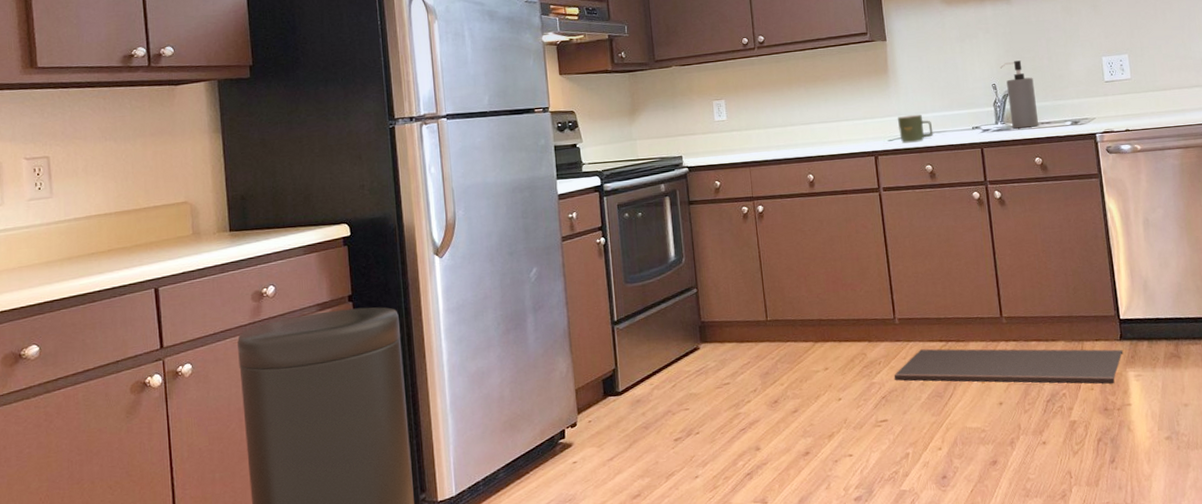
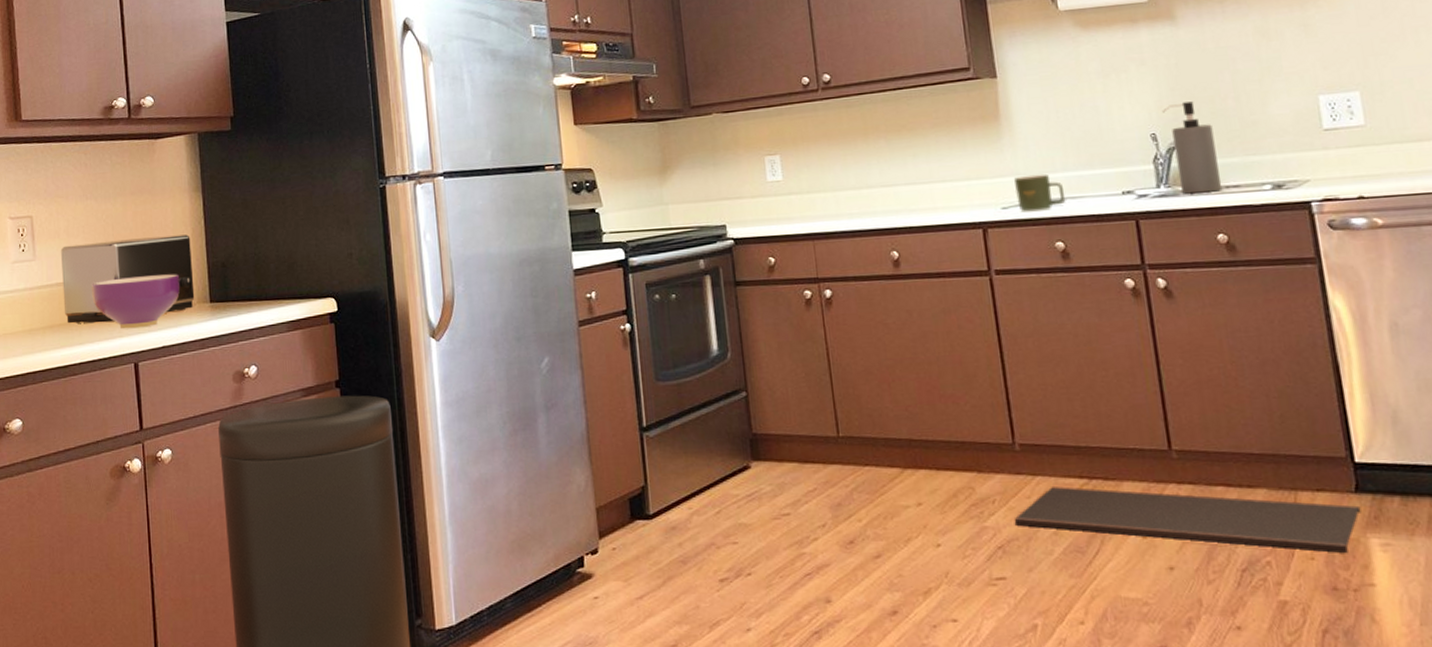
toaster: none [78,171,215,255] -> present [60,234,195,324]
bowl: none [110,206,201,258] -> present [90,274,181,329]

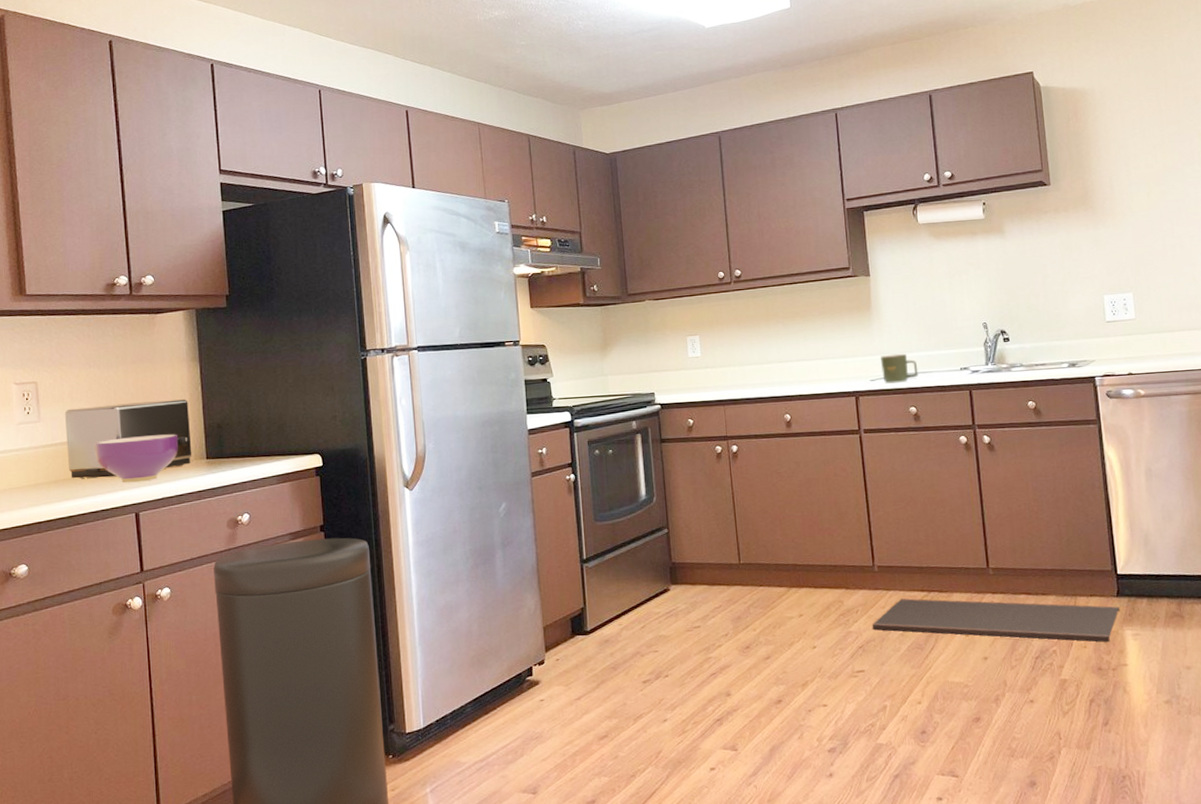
soap dispenser: present [1163,101,1223,194] -> none [992,298,1033,370]

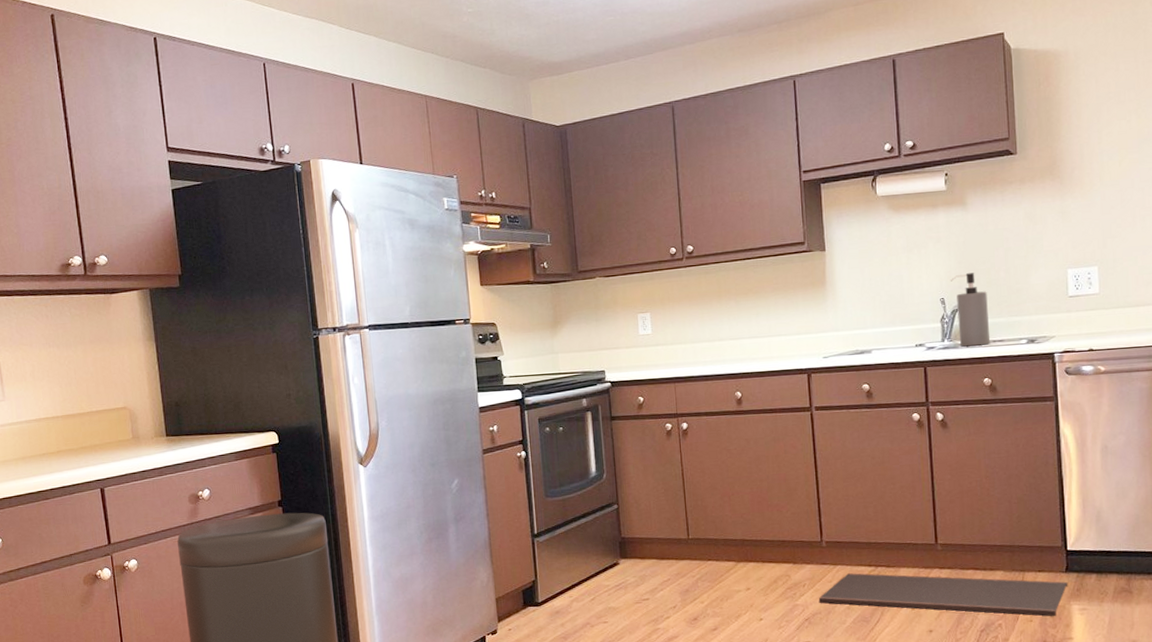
toaster: present [64,399,192,479] -> none [27,378,152,456]
bowl: present [93,434,179,483] -> none [57,412,139,460]
mug: present [881,353,919,385] -> none [834,330,873,362]
soap dispenser: none [992,298,1033,370] -> present [951,273,991,347]

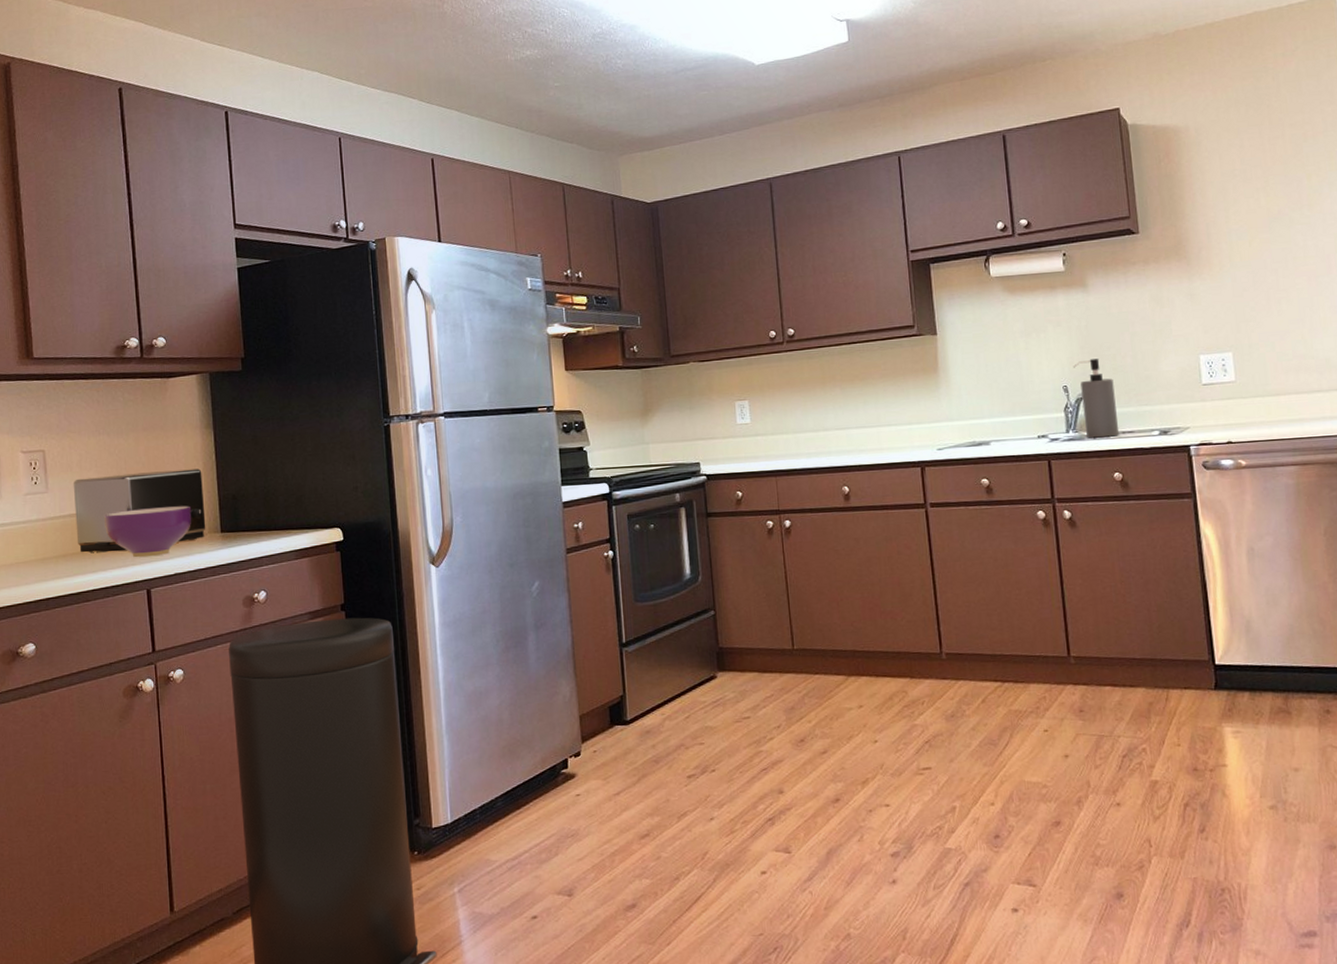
toaster: none [27,378,152,456] -> present [73,468,206,553]
bowl: none [57,412,139,460] -> present [103,505,192,558]
door mat: present [818,573,1068,616] -> none [939,689,1219,740]

